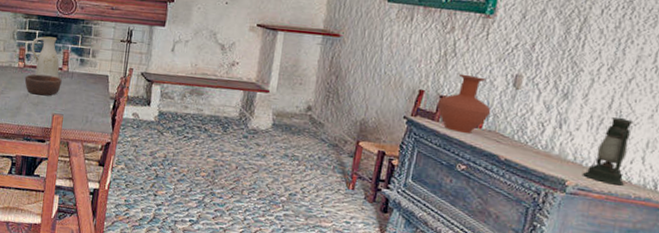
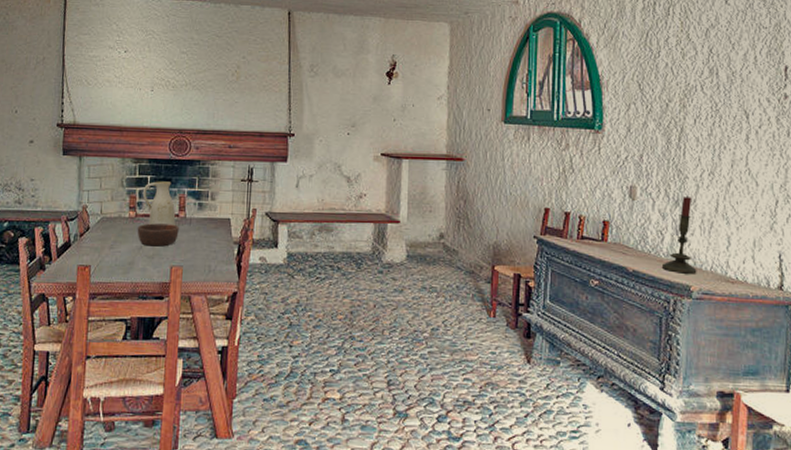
vase: present [438,73,491,134] -> none [564,189,614,249]
candle: none [536,88,585,169] -> present [661,194,697,274]
lantern: present [583,111,634,186] -> none [704,214,741,286]

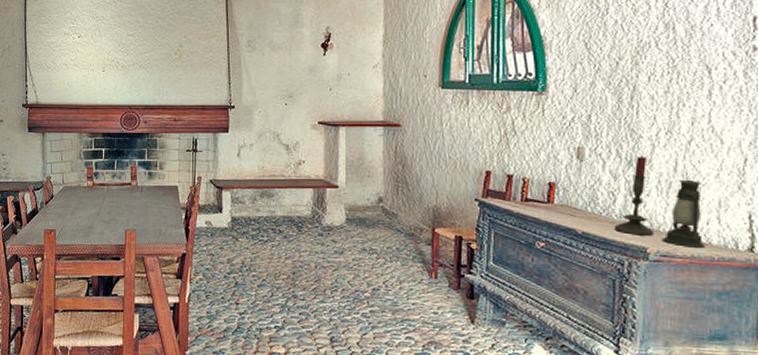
wooden bowl: present [137,223,179,247] -> none [94,191,132,212]
ceramic pitcher: present [142,181,176,226] -> none [98,153,129,193]
lantern: none [704,214,741,286] -> present [663,173,705,248]

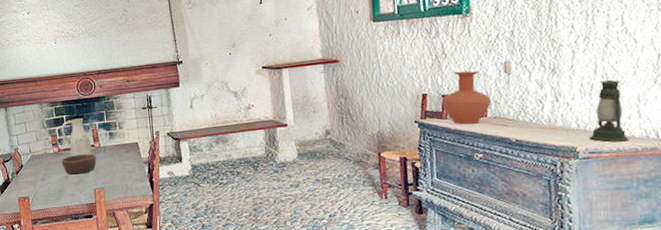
wooden bowl: none [94,191,132,212] -> present [61,153,97,175]
ceramic pitcher: none [98,153,129,193] -> present [61,118,92,157]
vase: none [507,151,560,211] -> present [442,70,492,125]
candle: present [613,154,654,236] -> none [544,61,582,137]

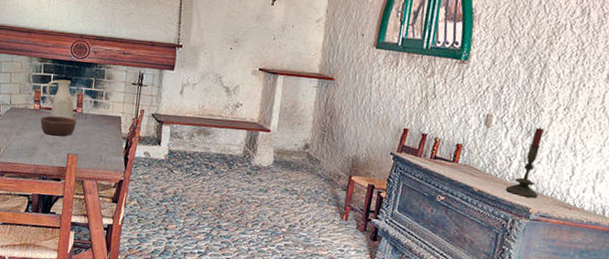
vase: present [442,70,492,125] -> none [420,113,466,169]
candle: none [544,61,582,137] -> present [505,126,545,198]
lantern: present [590,73,629,142] -> none [544,146,586,212]

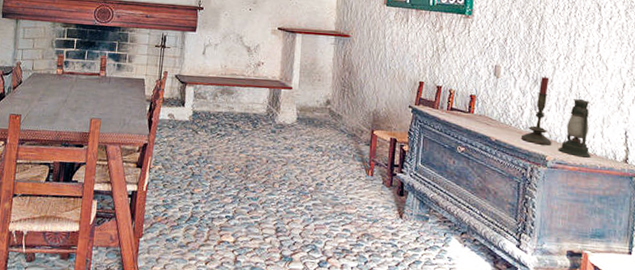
wooden bowl: present [40,115,76,137] -> none [63,80,100,101]
ceramic pitcher: present [46,79,74,119] -> none [69,43,97,83]
lantern: none [544,146,586,212] -> present [559,93,591,158]

